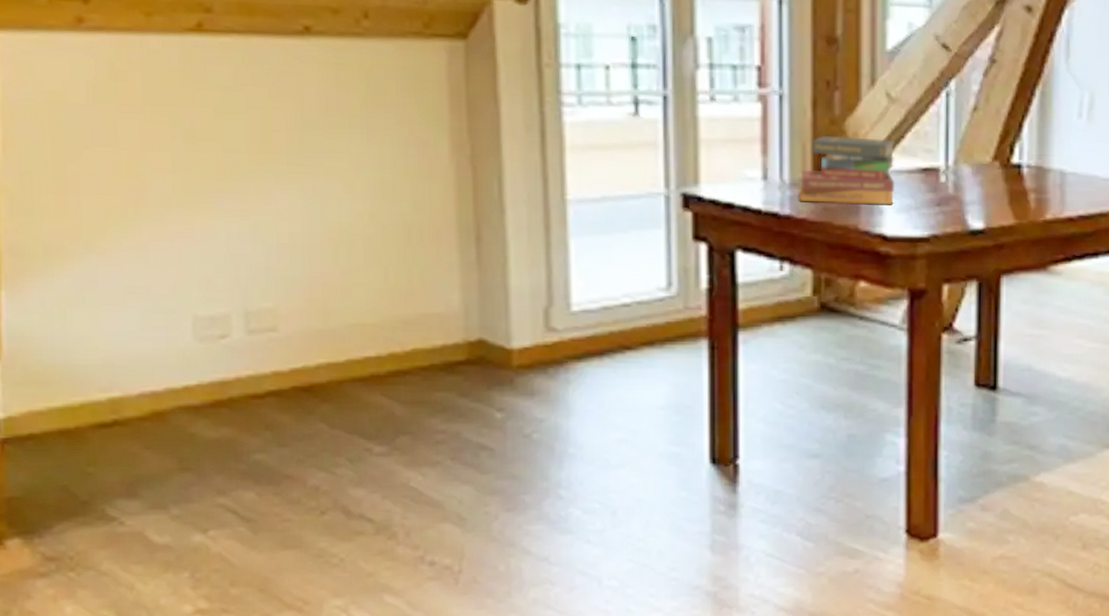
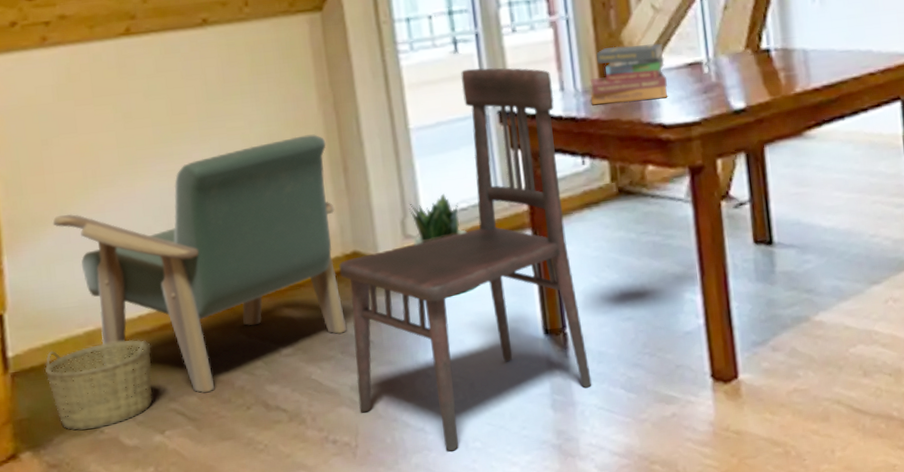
basket: none [47,414,198,520] -> present [44,339,153,431]
armchair: none [73,190,462,490] -> present [52,134,347,394]
dining chair: none [458,137,762,588] -> present [339,67,592,452]
planter: none [555,283,627,340] -> present [408,193,467,245]

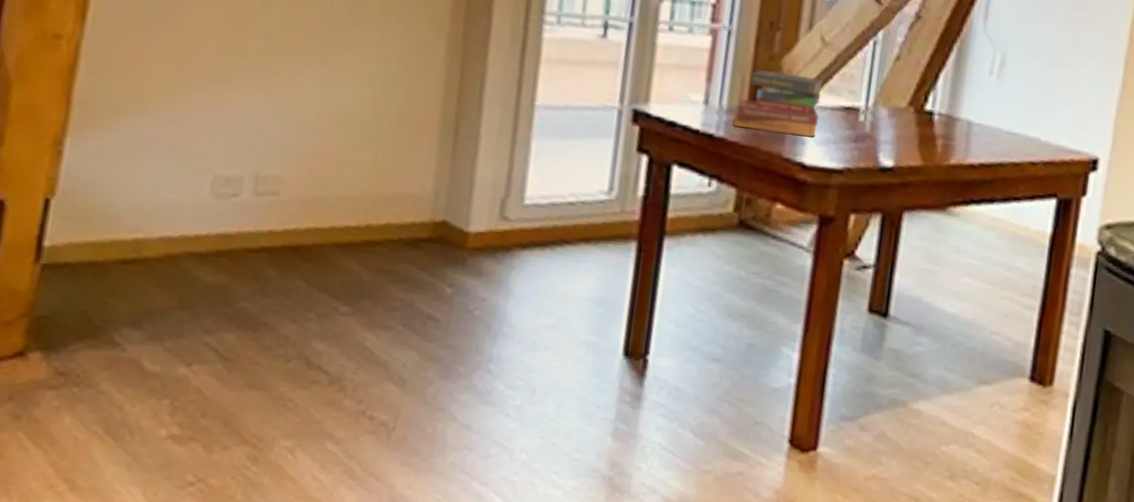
basket: present [44,339,153,431] -> none [78,251,201,346]
armchair: present [52,134,347,394] -> none [129,83,443,334]
dining chair: present [339,67,592,452] -> none [406,57,698,458]
planter: present [408,193,467,245] -> none [508,182,568,229]

